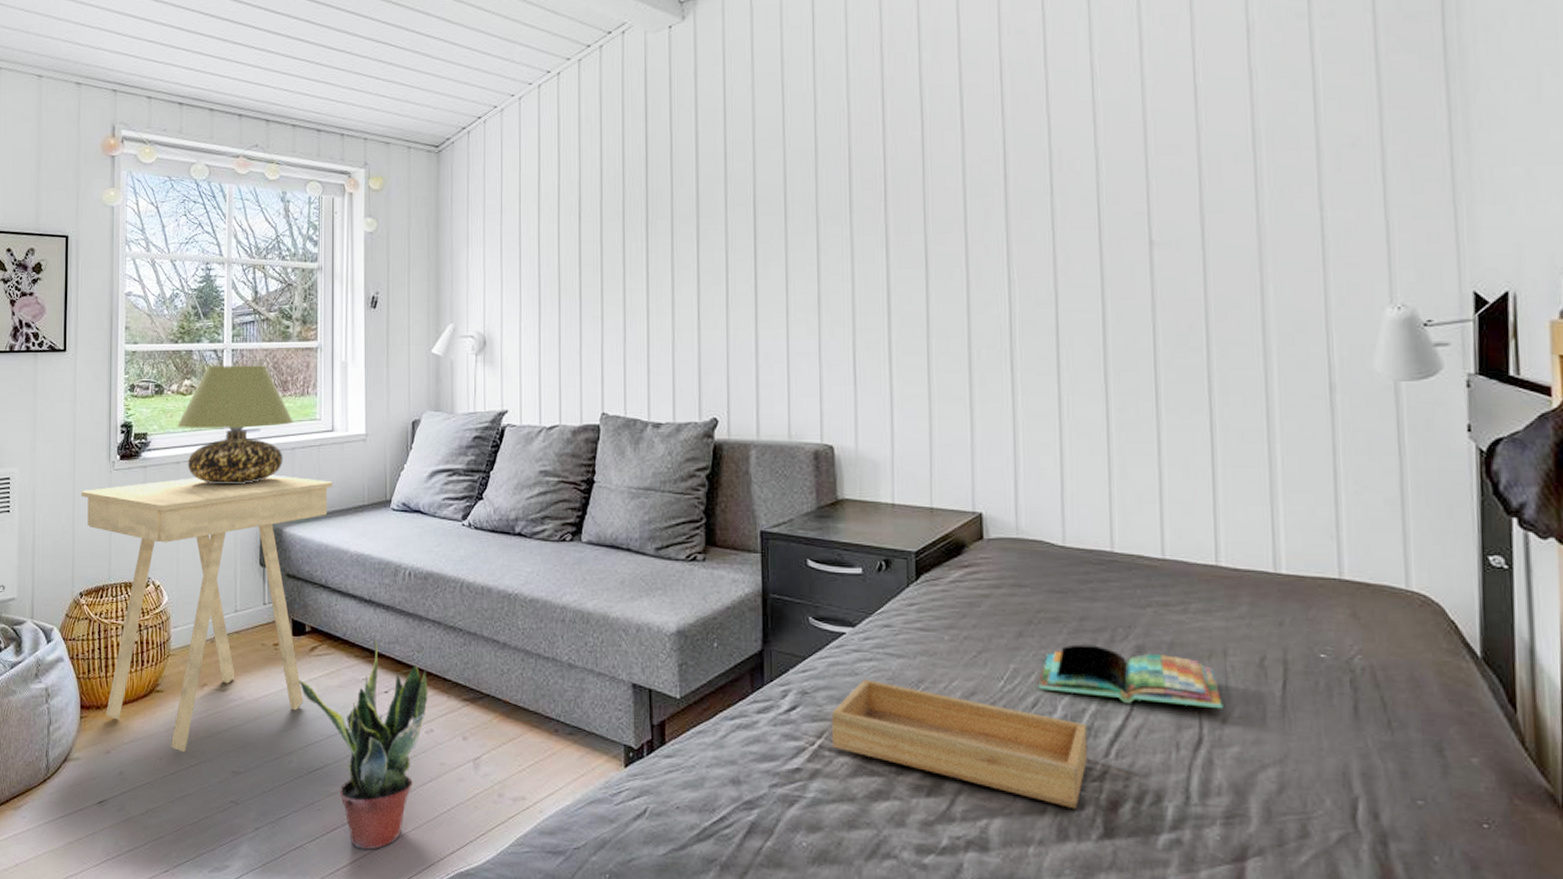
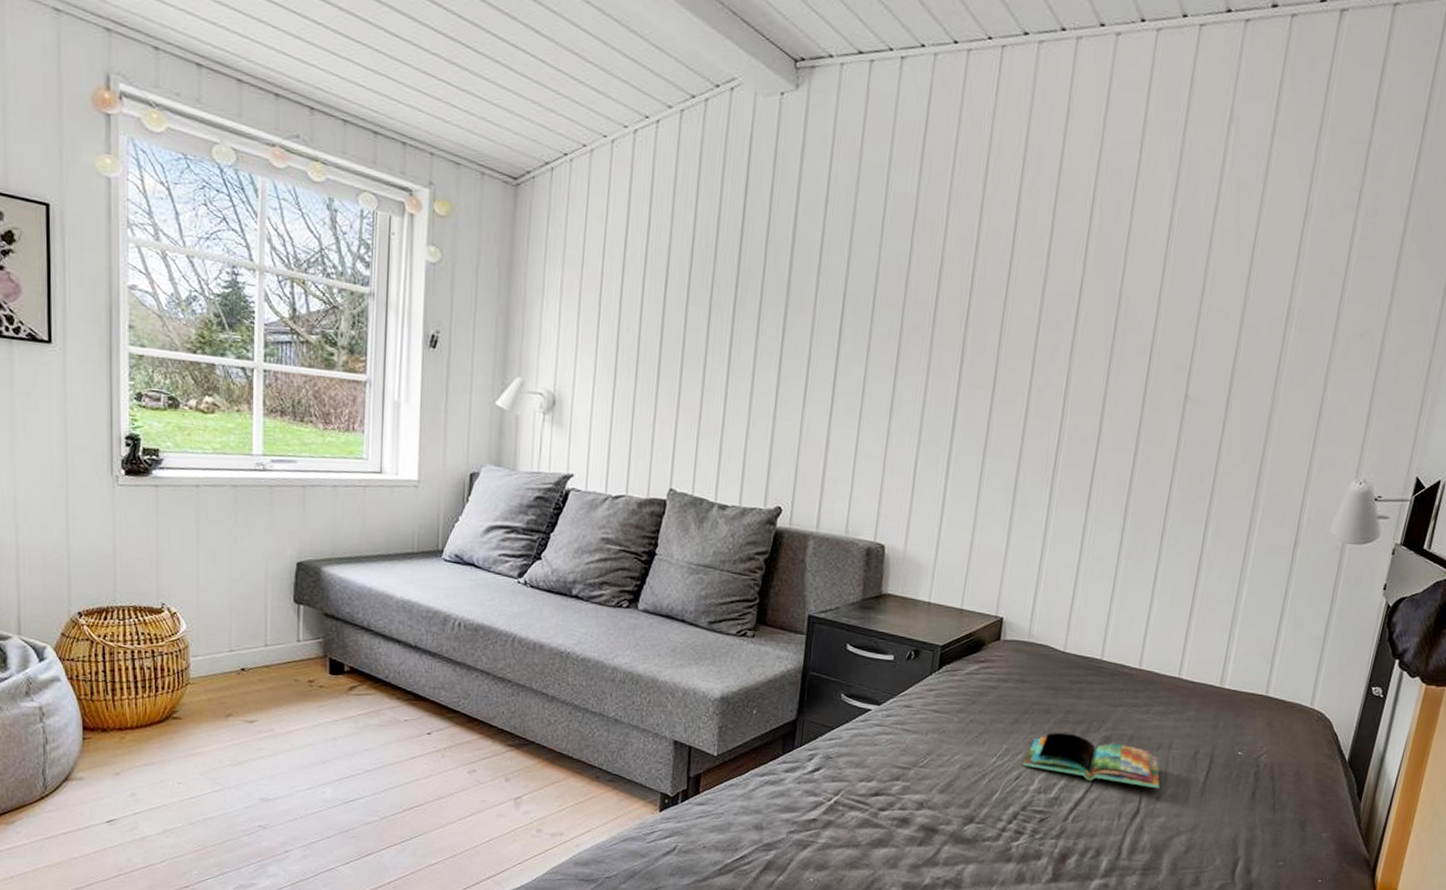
side table: present [81,474,333,753] -> none [76,503,380,779]
table lamp: present [177,365,293,485] -> none [195,384,336,517]
potted plant: present [299,638,428,850] -> none [335,682,473,873]
tray: present [832,679,1088,810] -> none [846,749,1055,860]

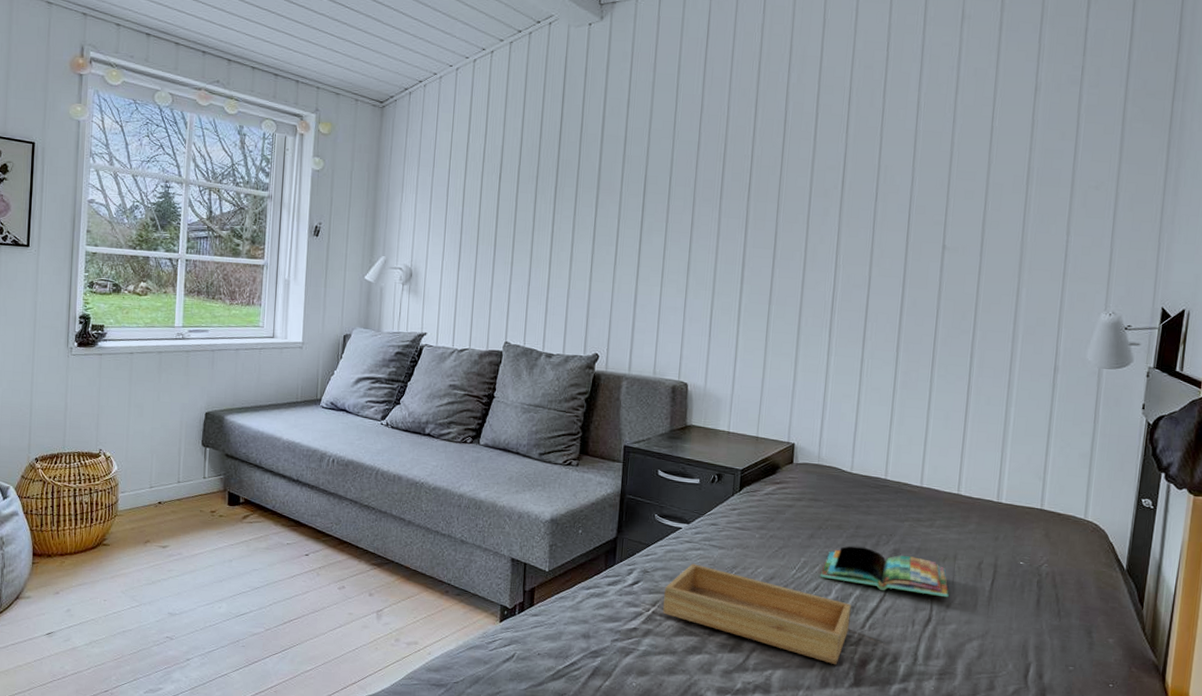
tray: none [846,749,1055,860] -> present [663,563,852,665]

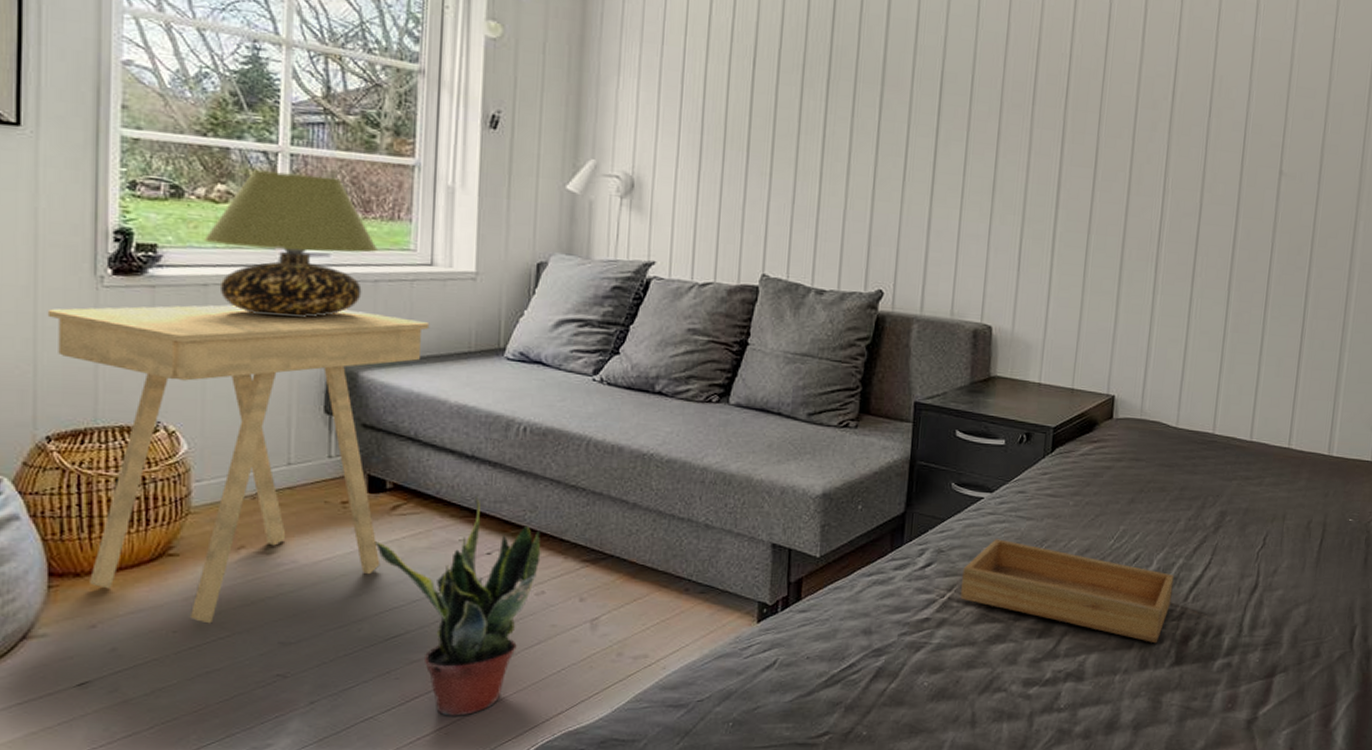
side table: none [39,367,271,596] -> present [47,304,430,624]
table lamp: none [132,272,239,376] -> present [204,170,377,318]
potted plant: none [231,511,343,679] -> present [374,496,541,716]
book: present [820,546,949,598] -> none [1140,510,1277,562]

